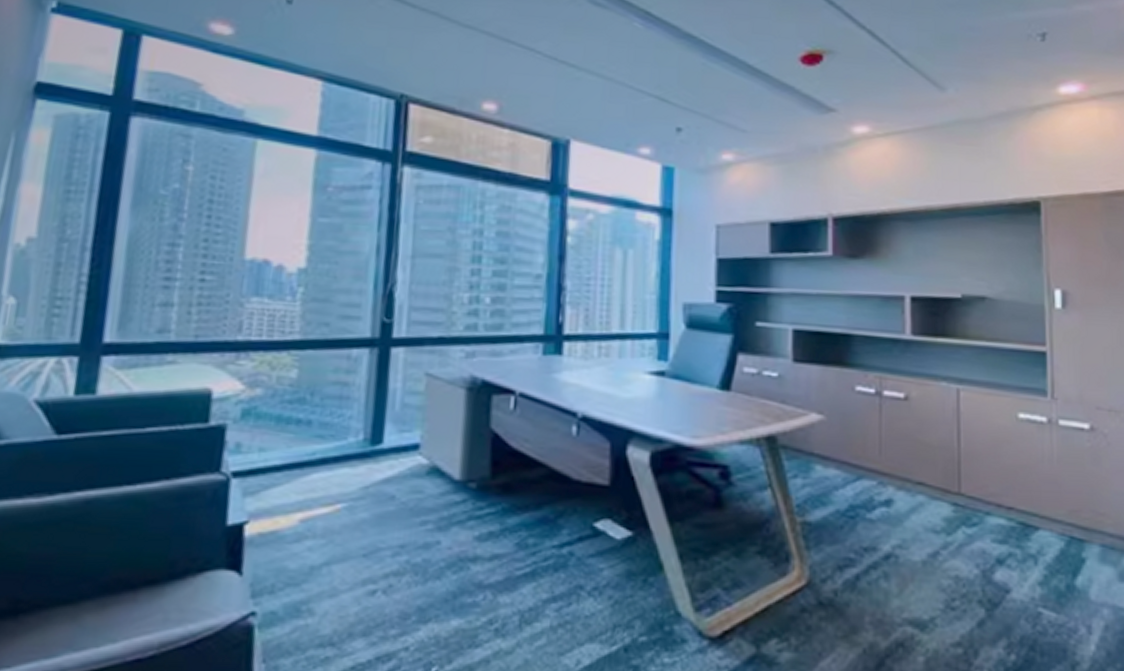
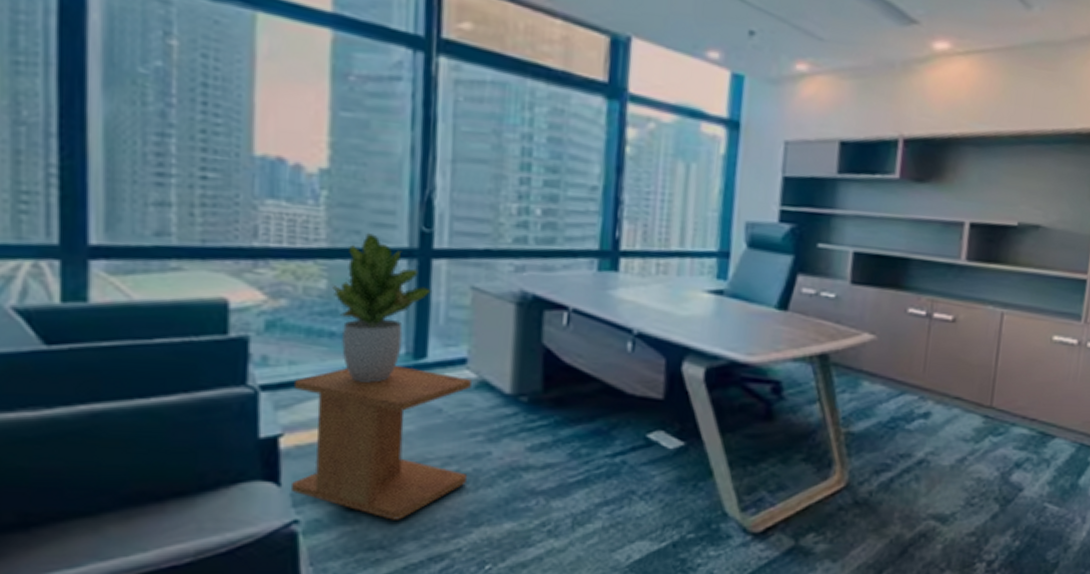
side table: none [252,452,424,614] -> present [292,366,473,520]
potted plant: none [302,325,391,469] -> present [332,233,433,383]

